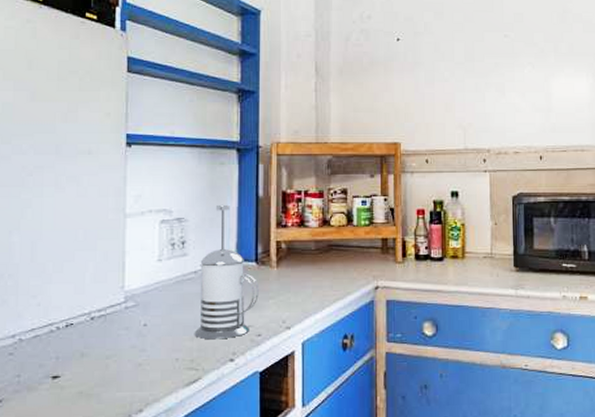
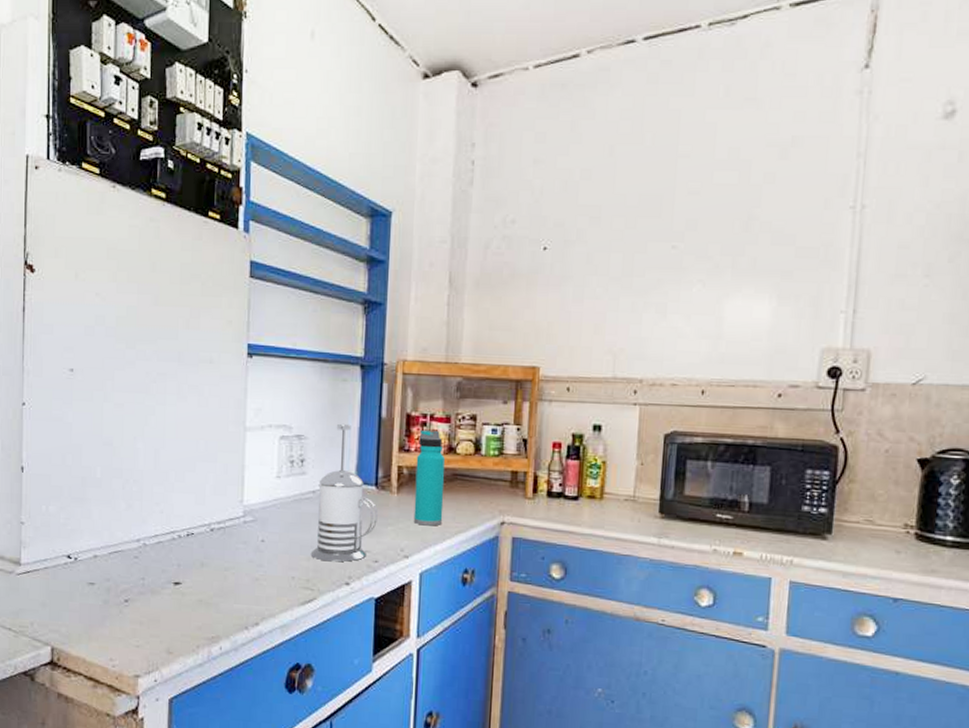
water bottle: none [293,206,321,296] -> present [413,430,445,526]

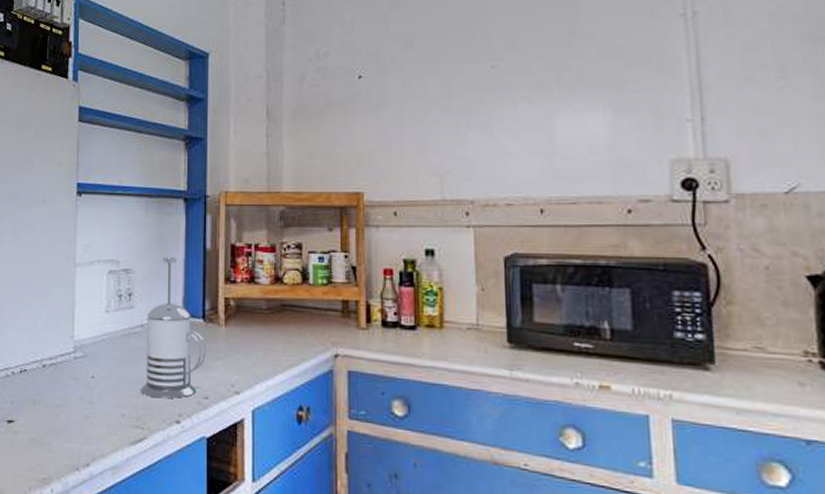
water bottle: present [413,430,445,526] -> none [243,261,273,360]

